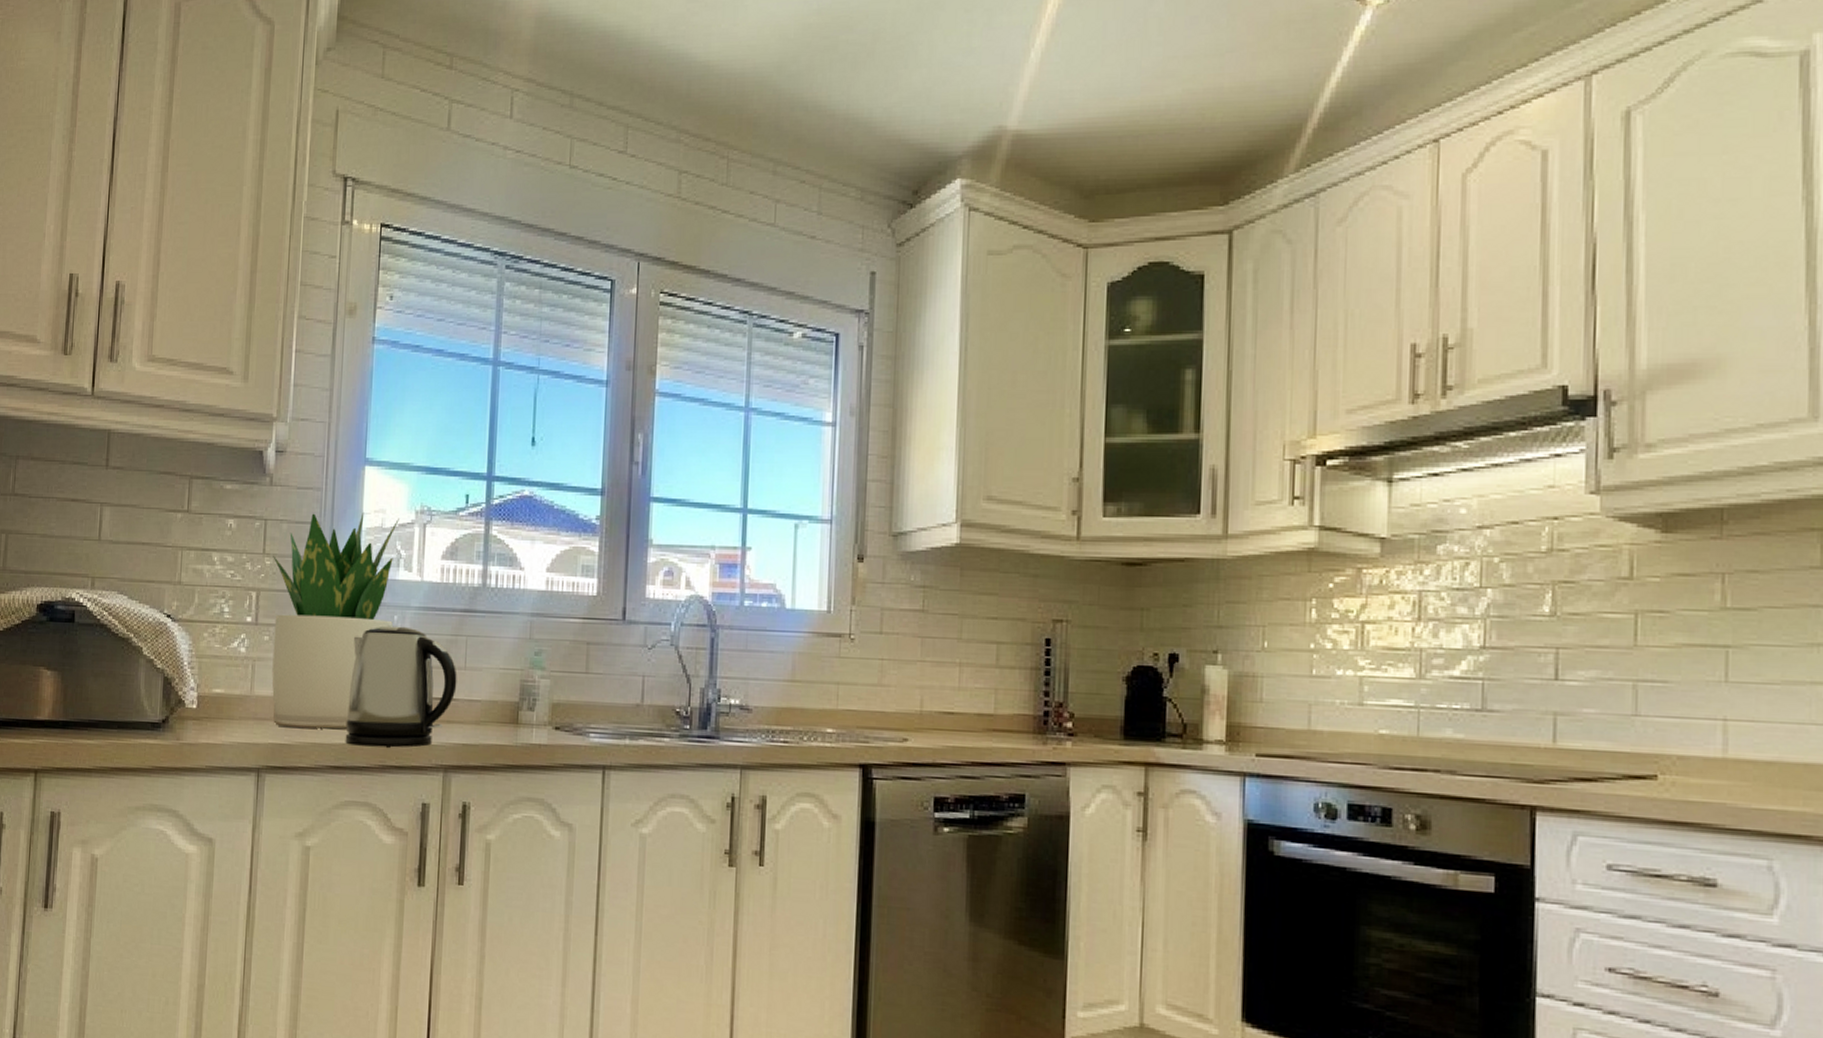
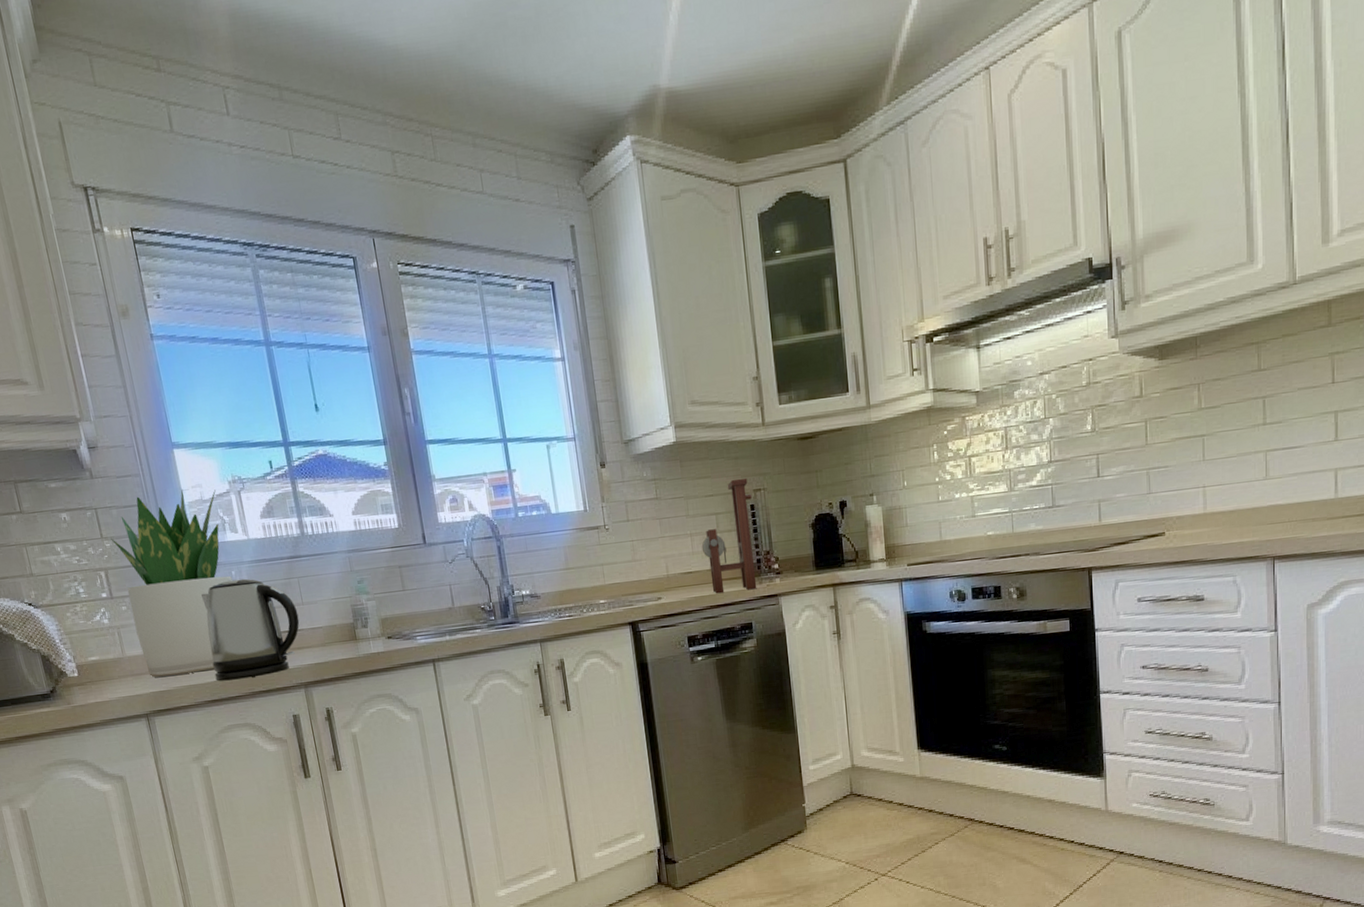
paper towel holder: none [971,602,1049,751] -> present [701,477,757,594]

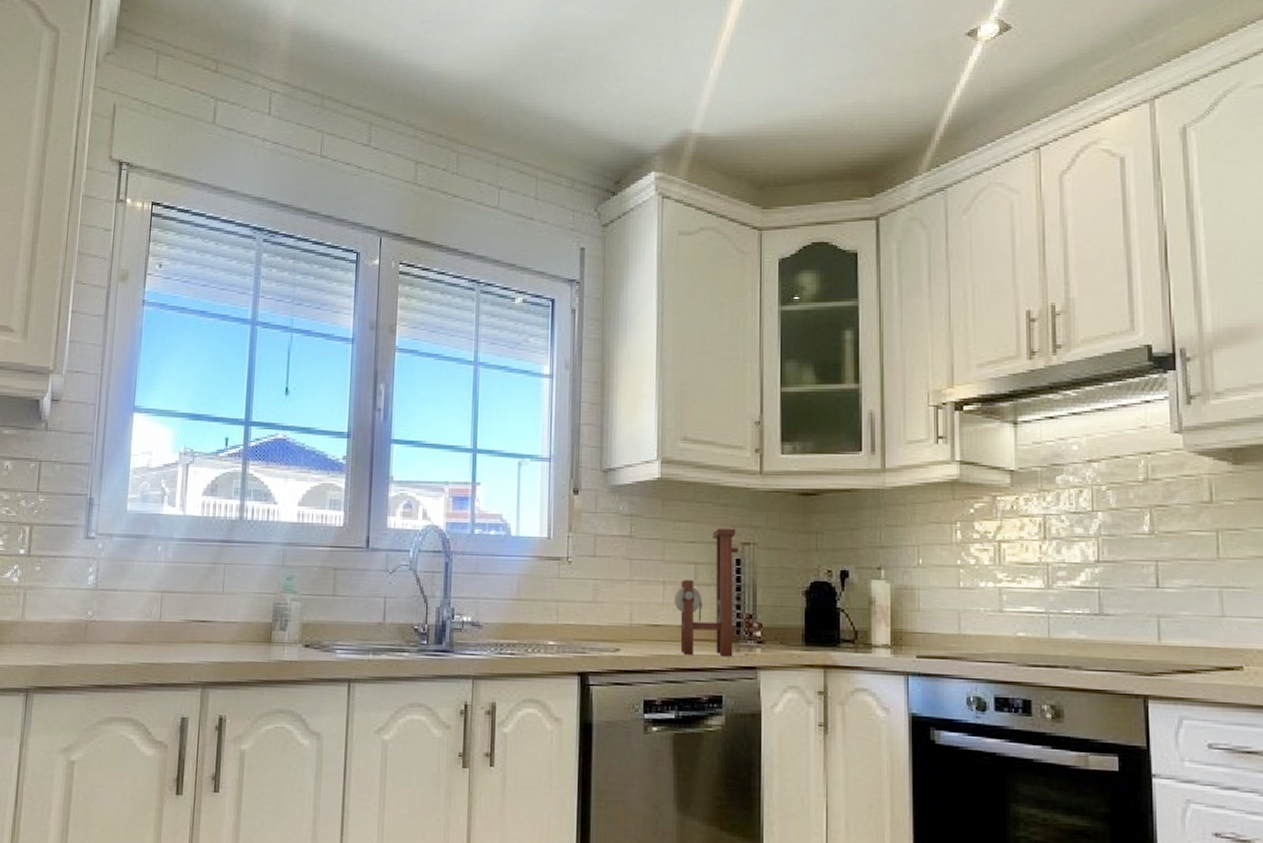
planter: present [111,488,233,678] -> none [42,453,164,651]
kettle: present [201,578,300,682] -> none [110,556,216,668]

